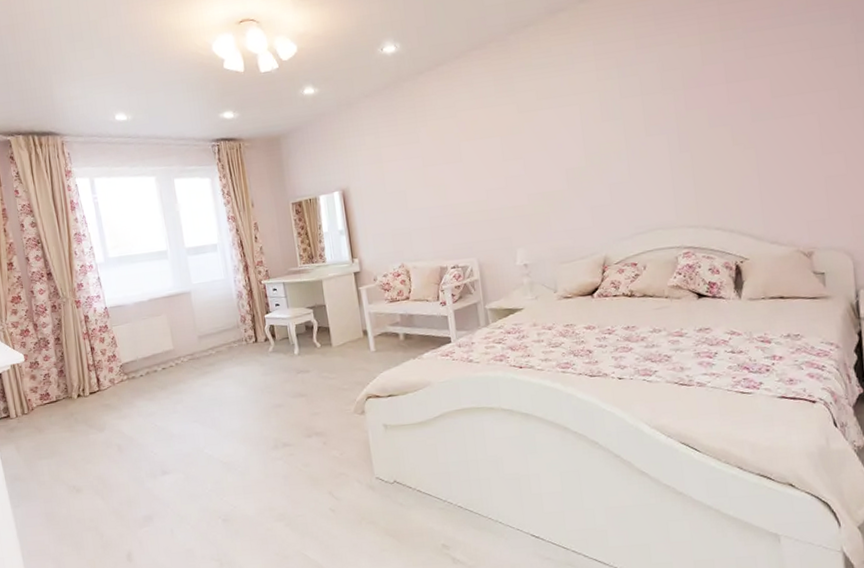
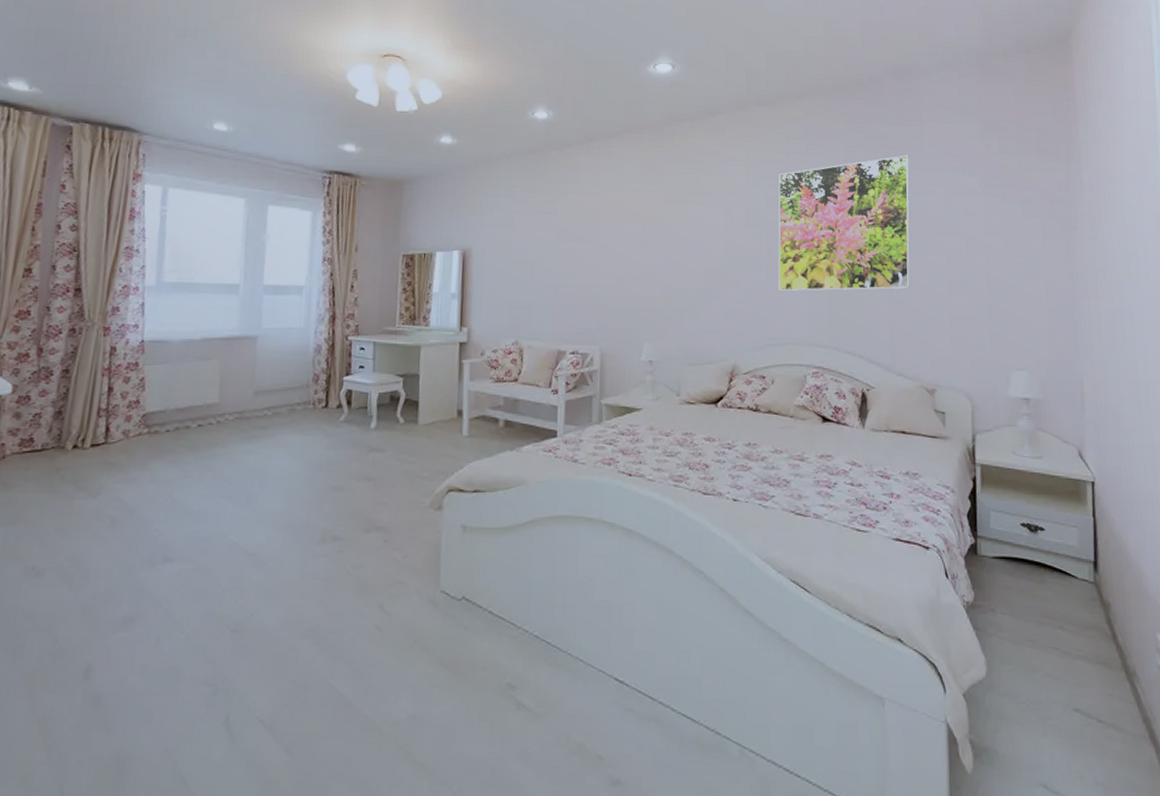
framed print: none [629,14,779,179] -> present [778,155,910,291]

